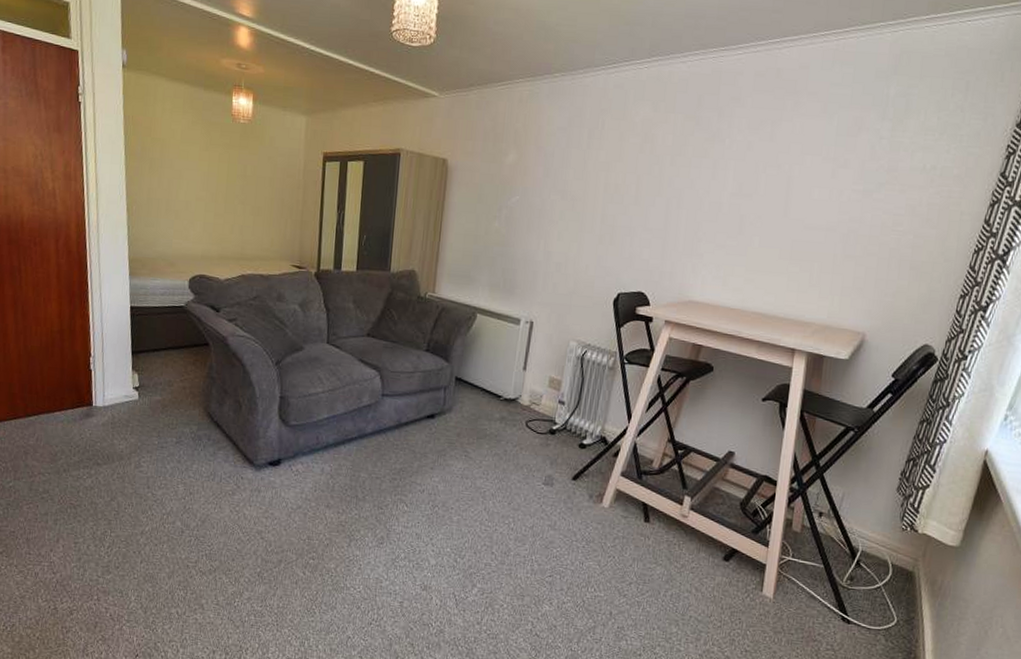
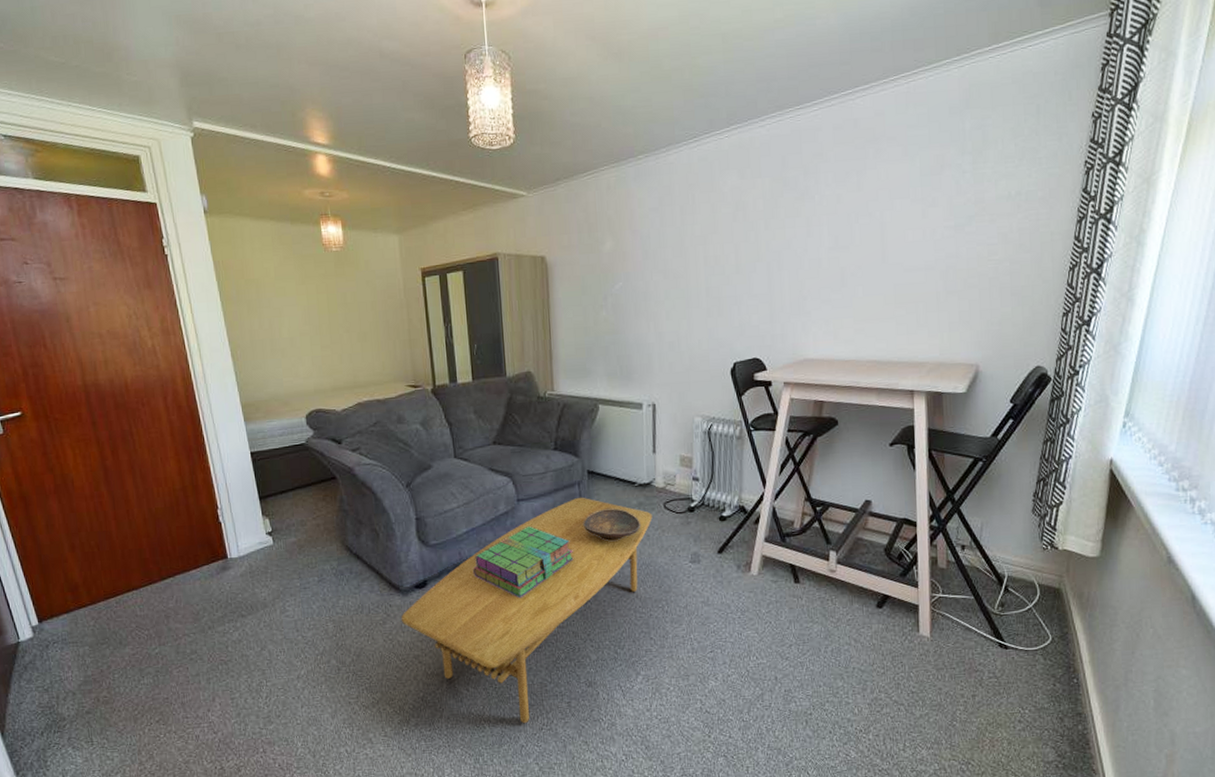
coffee table: none [250,401,513,616] -> present [401,497,653,724]
stack of books: none [328,422,429,492] -> present [473,526,574,599]
decorative bowl: none [442,417,500,450] -> present [583,508,640,541]

